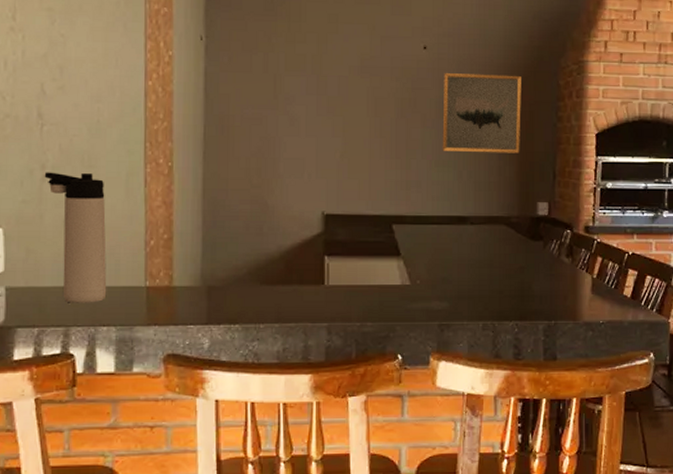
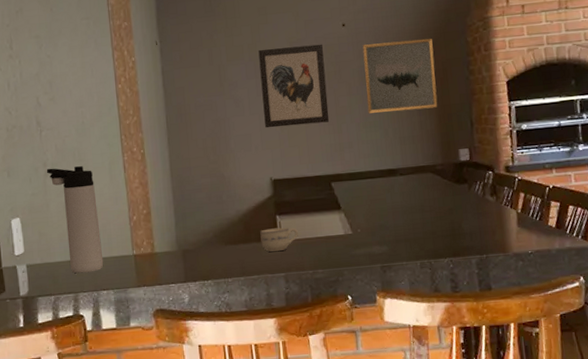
cup: none [303,270,348,298] -> present [260,227,298,252]
wall art: none [322,62,398,155] -> present [258,44,330,128]

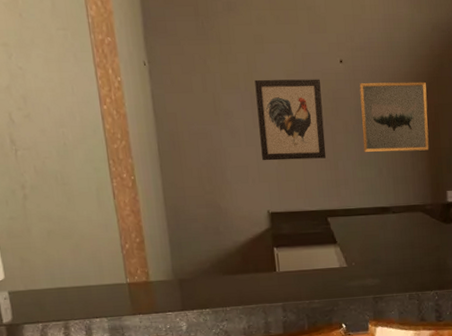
thermos bottle: present [46,166,104,274] -> none [25,190,95,301]
cup: present [260,227,298,252] -> none [258,259,295,283]

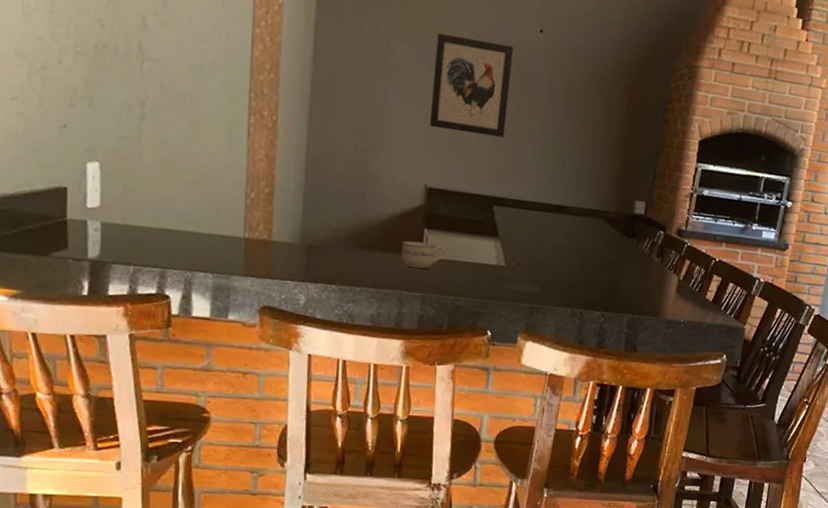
cup: none [258,259,295,283] -> present [401,241,446,269]
wall art: present [359,81,429,152] -> none [549,60,634,151]

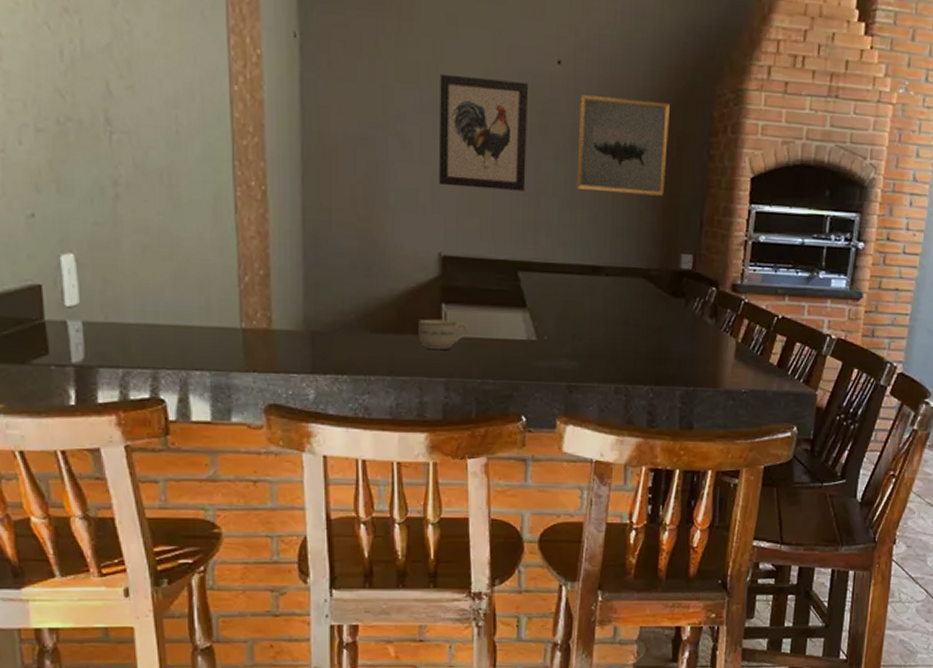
wall art: none [549,60,634,151] -> present [576,95,670,196]

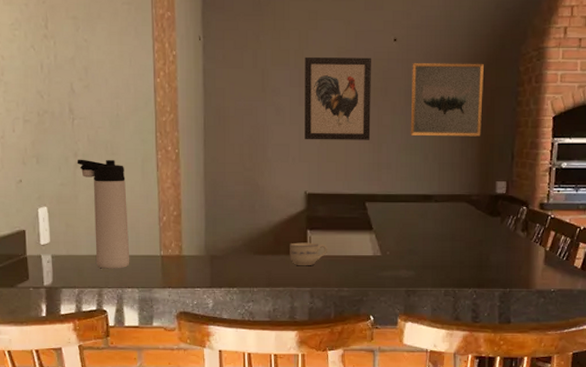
thermos bottle: none [117,189,198,344] -> present [77,159,130,269]

